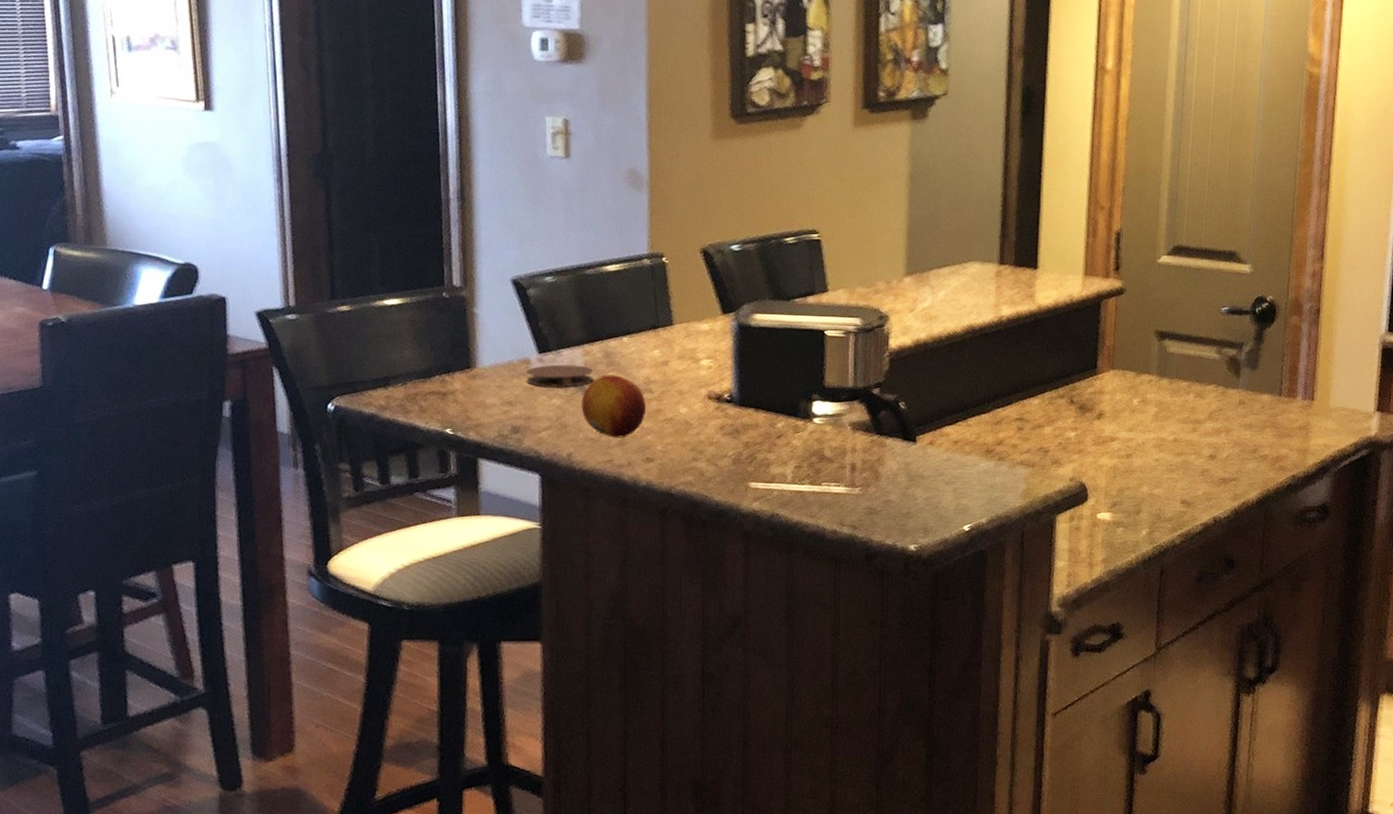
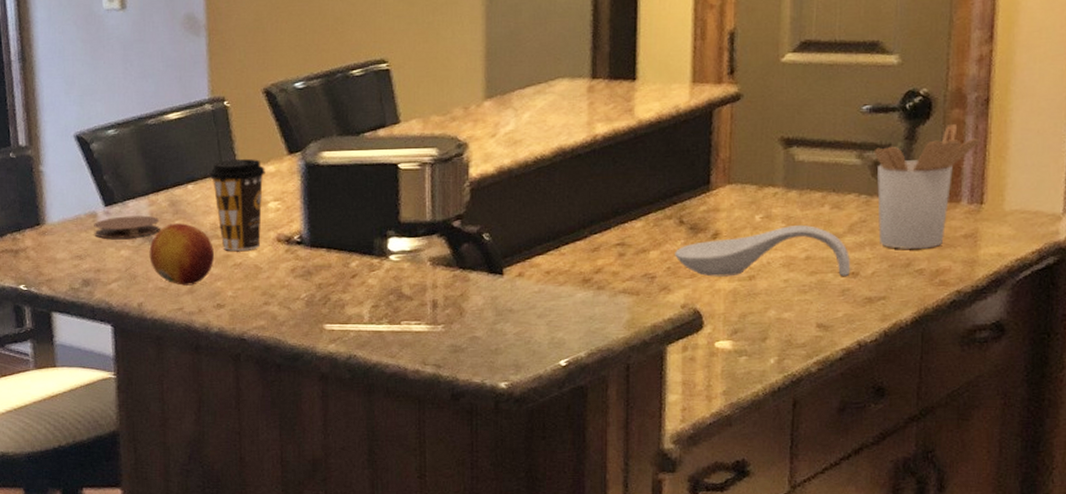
coffee cup: none [644,315,700,406] -> present [209,159,265,251]
spoon rest: none [1066,409,1210,459] -> present [675,224,851,277]
utensil holder: none [1229,328,1313,437] -> present [873,123,981,249]

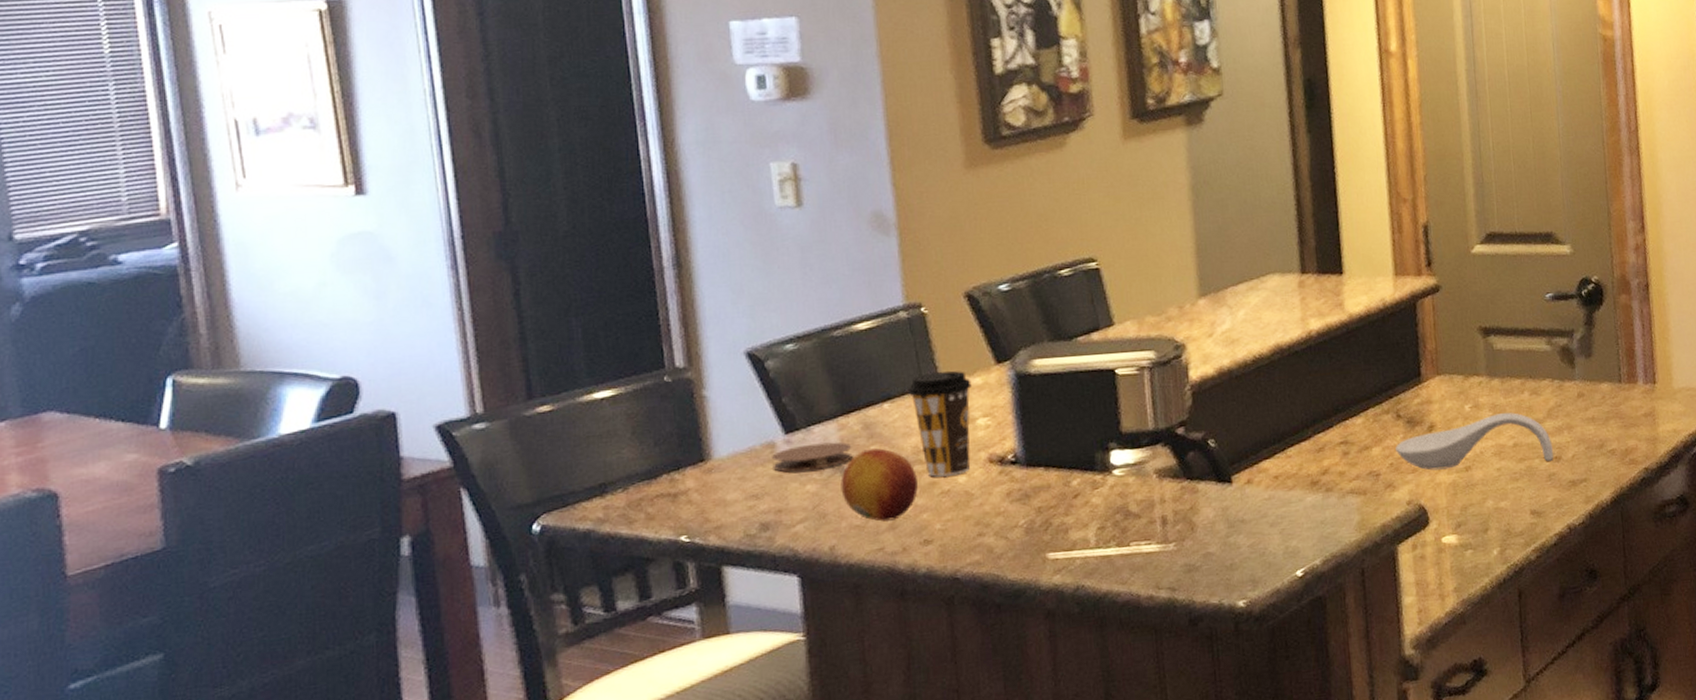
utensil holder: present [873,123,981,249] -> none [1560,308,1646,431]

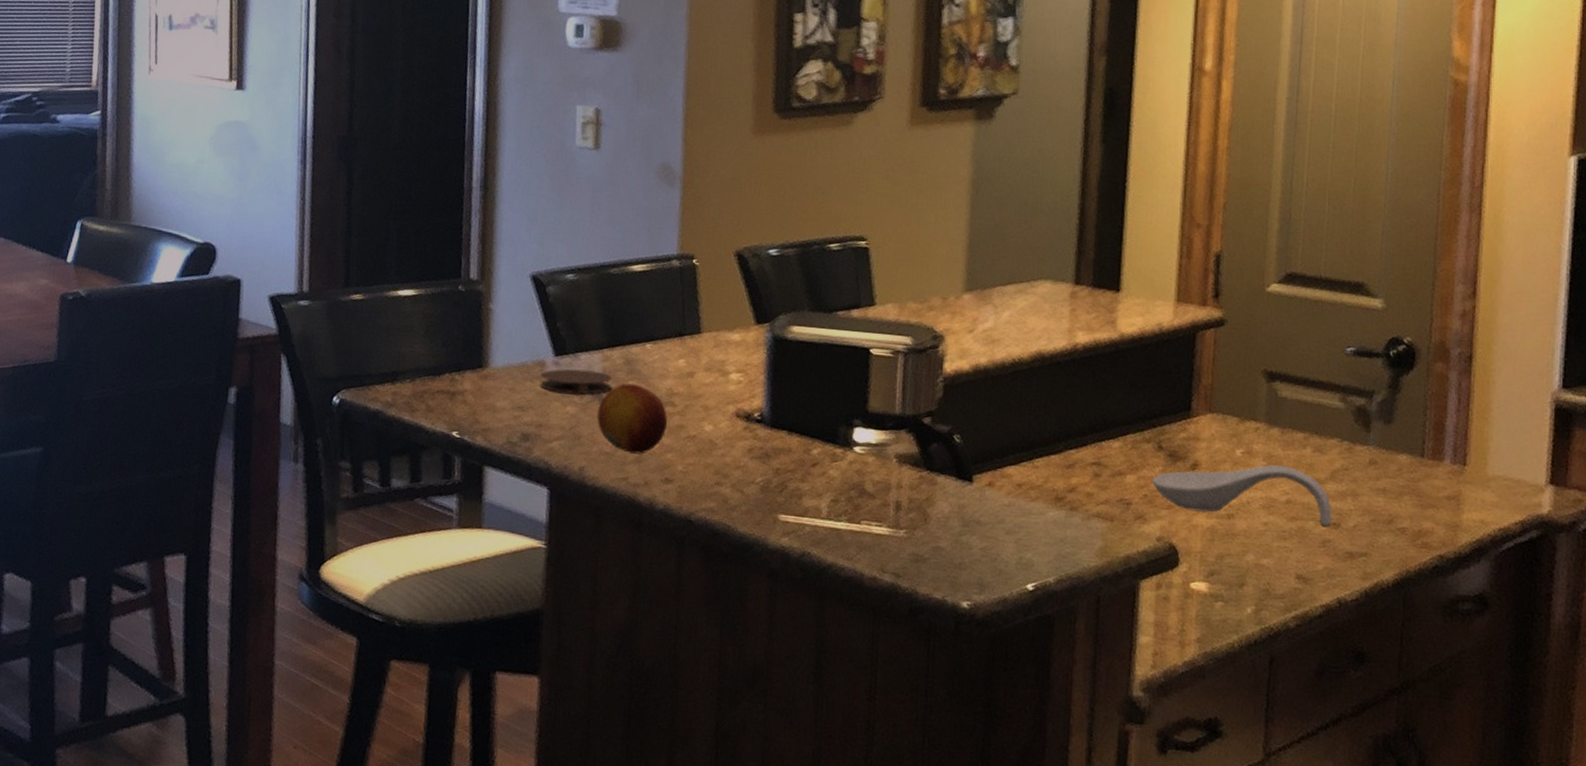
coffee cup: present [907,371,972,477] -> none [669,322,730,423]

